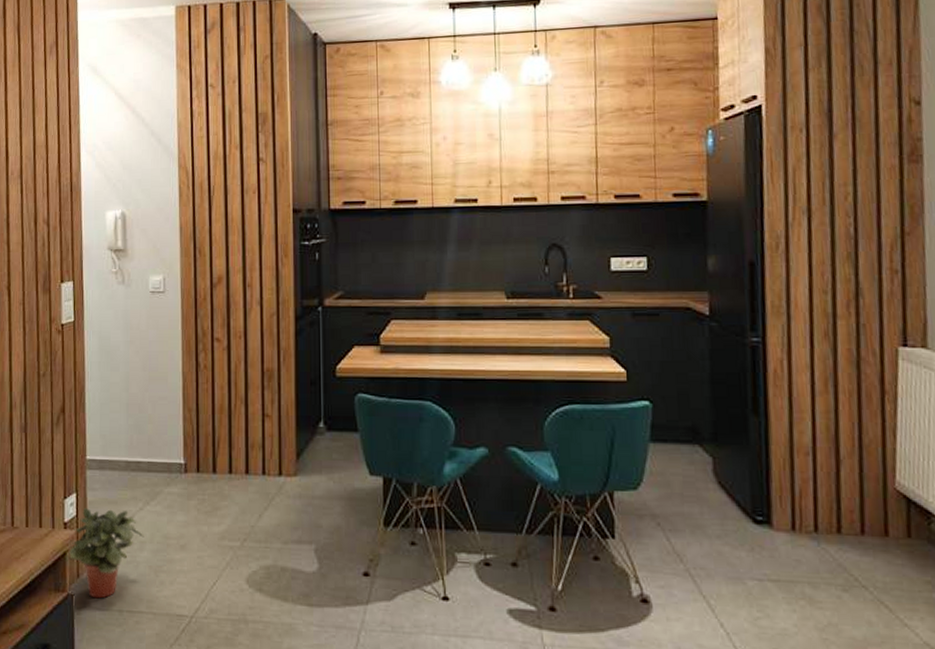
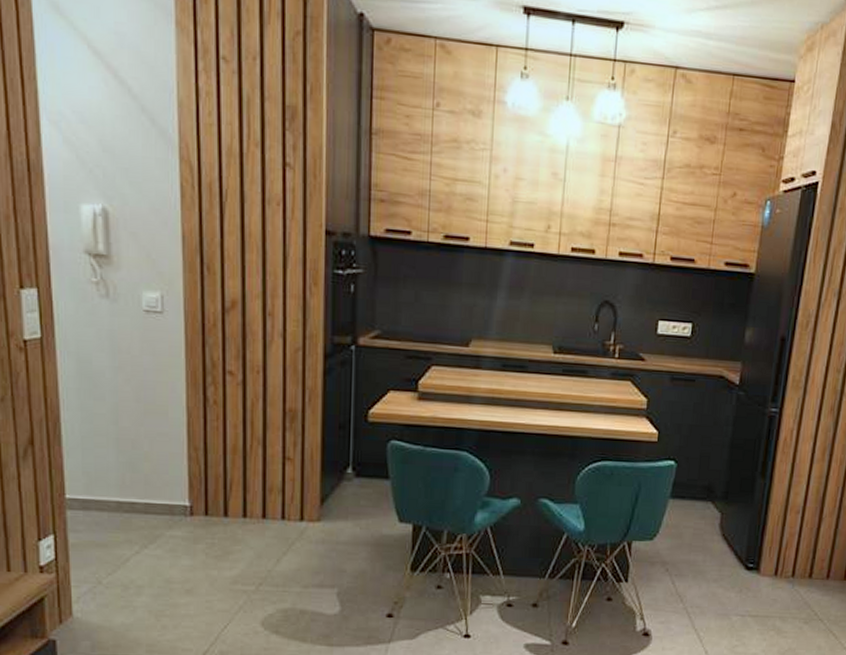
potted plant: present [66,508,144,599] -> none [44,551,142,644]

